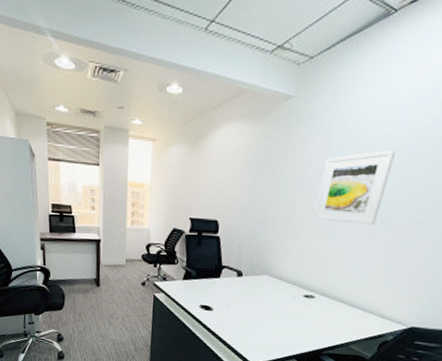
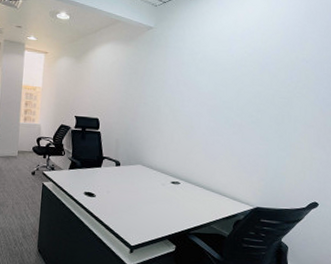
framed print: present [314,150,397,225] -> none [175,69,230,124]

